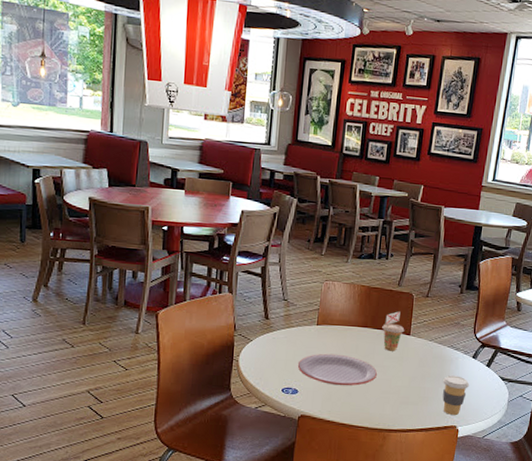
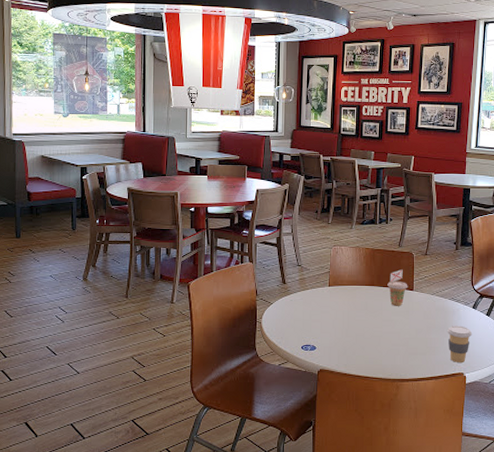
plate: present [297,353,378,386] -> none [314,311,387,341]

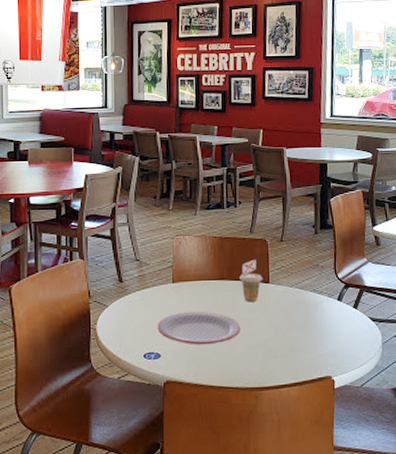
plate: none [314,311,387,341] -> present [157,311,241,345]
coffee cup: present [447,325,473,362] -> none [310,321,339,364]

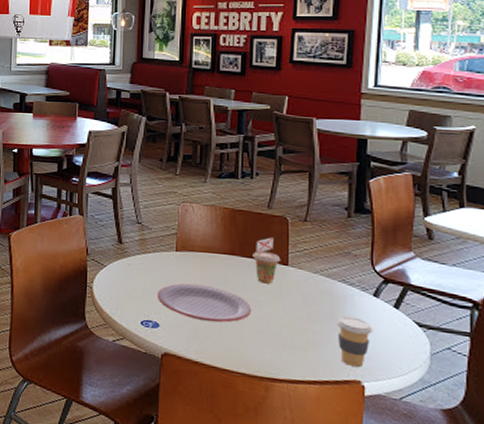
coffee cup: none [310,321,339,364] -> present [337,316,374,367]

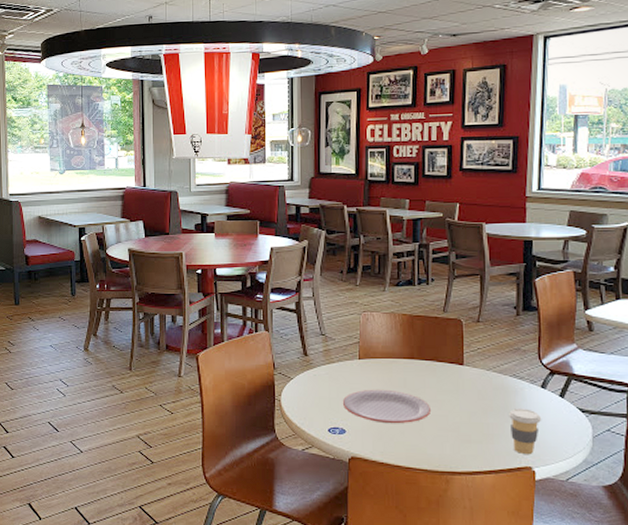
beverage cup: present [253,237,281,284] -> none [431,339,457,384]

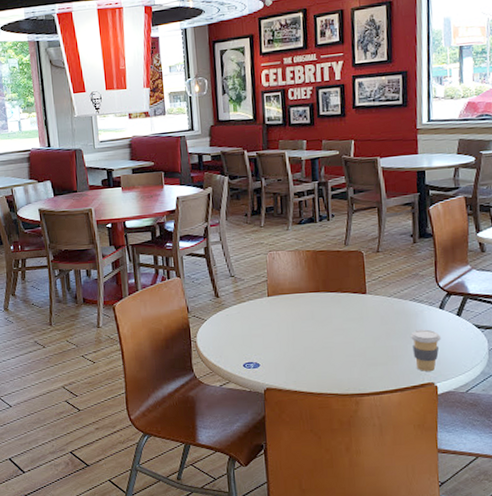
plate: present [342,389,432,424] -> none [254,322,339,355]

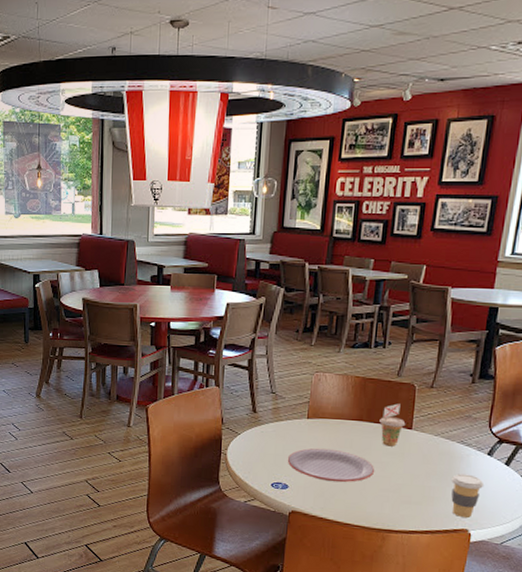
plate: none [254,322,339,355] -> present [287,448,375,483]
beverage cup: none [335,271,360,313] -> present [379,403,406,447]

